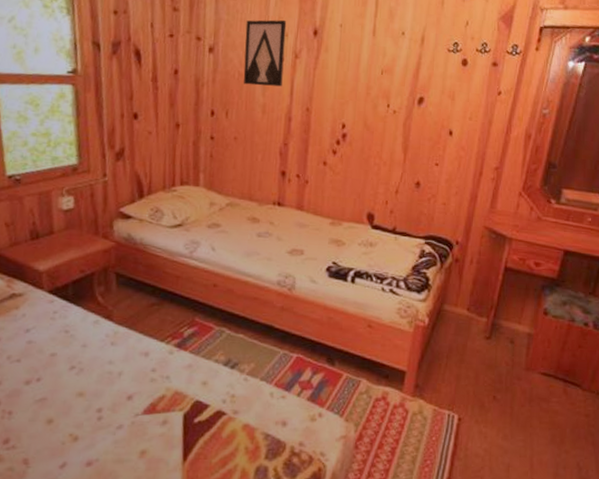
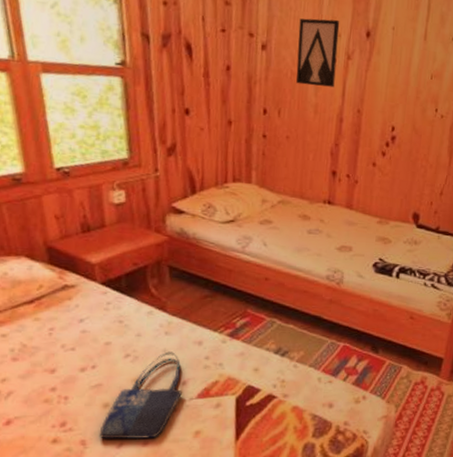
shopping bag: none [41,363,128,459] -> present [98,351,182,440]

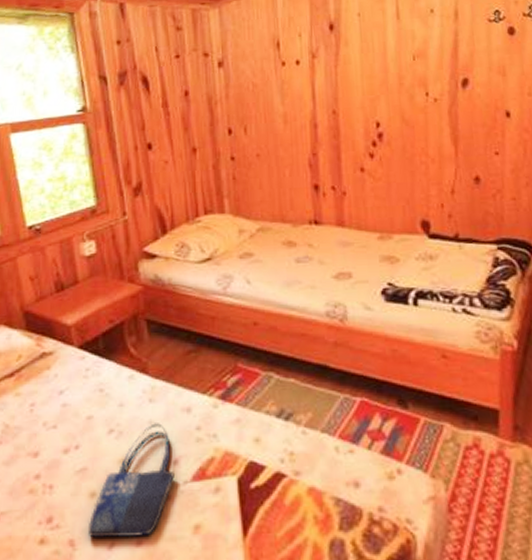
wall art: present [296,18,340,88] -> none [254,19,302,95]

